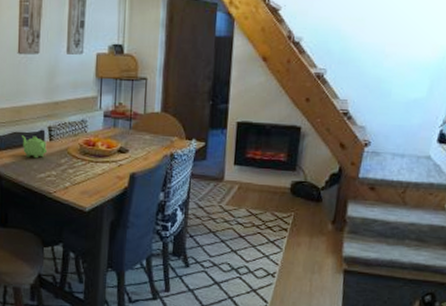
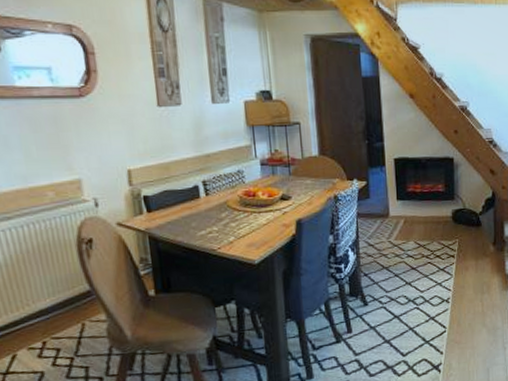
teapot: present [21,135,48,159] -> none [173,192,205,216]

